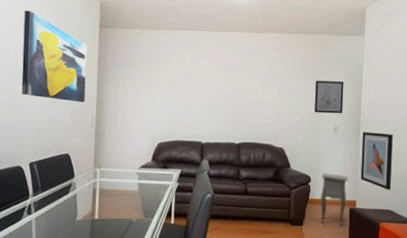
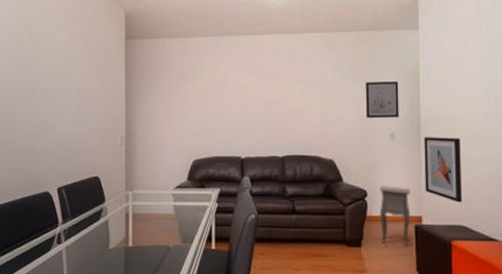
wall art: present [21,10,87,102] -> none [47,26,113,120]

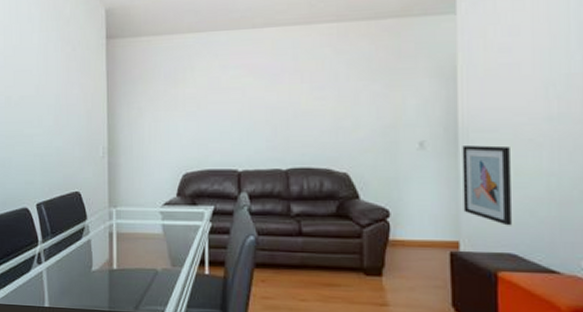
wall art: present [365,81,399,119] -> none [387,79,431,124]
side table: present [379,186,411,248] -> none [405,204,445,279]

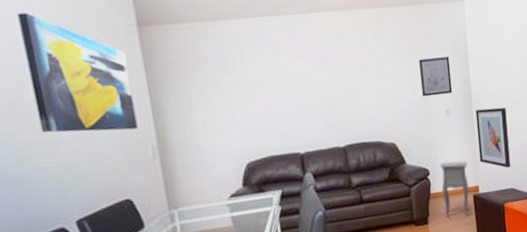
wall art: none [22,27,94,130] -> present [17,12,138,133]
wall art: none [387,79,431,124] -> present [418,56,453,97]
side table: none [405,204,445,279] -> present [440,161,469,218]

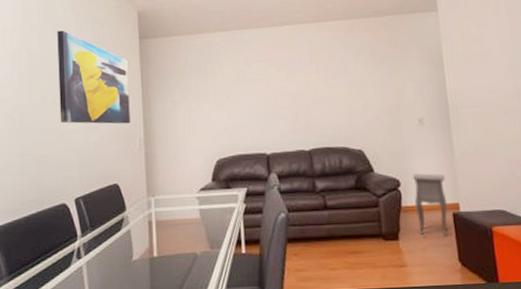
wall art: present [418,56,453,97] -> none [388,65,426,105]
wall art: present [475,107,510,168] -> none [453,118,499,187]

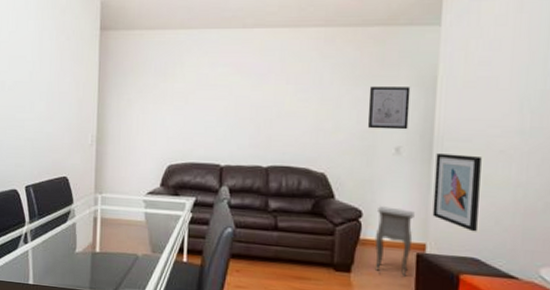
wall art: present [57,30,130,124] -> none [16,14,86,118]
wall art: none [388,65,426,105] -> present [367,86,411,130]
wall art: none [453,118,499,187] -> present [432,153,482,232]

